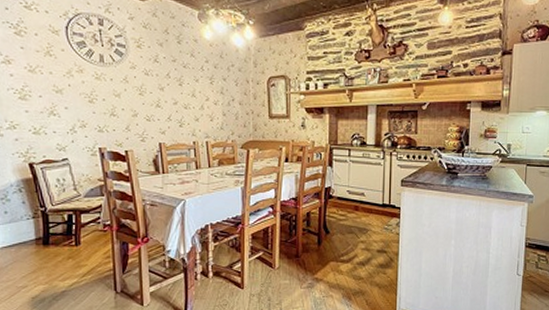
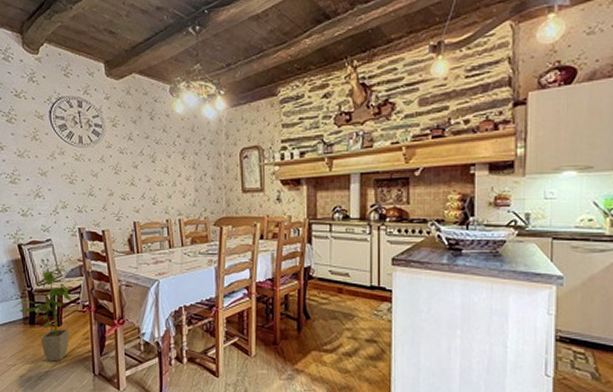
house plant: none [23,188,91,281] -> present [12,269,72,362]

